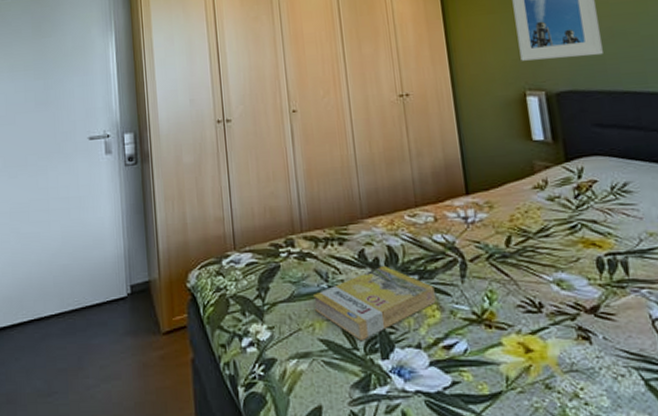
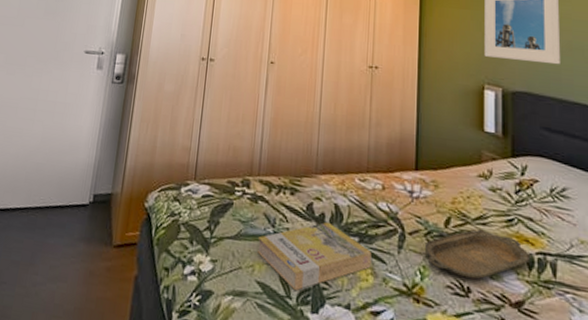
serving tray: none [488,241,599,294] -> present [424,228,530,280]

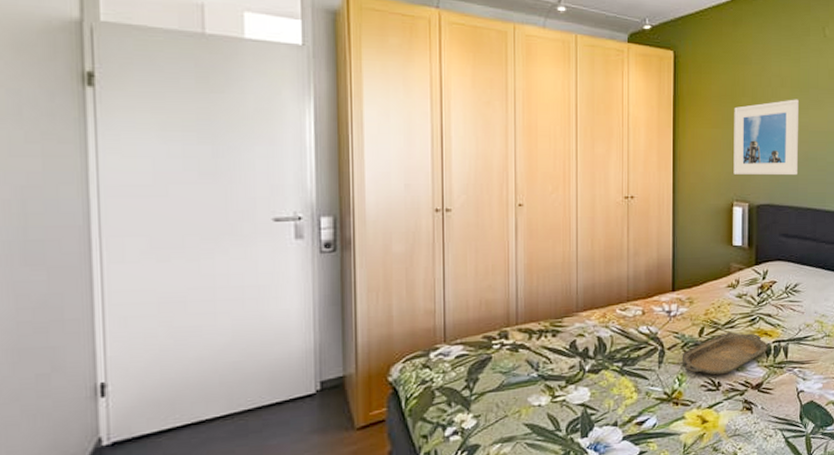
book: present [258,222,372,290] -> none [523,354,635,422]

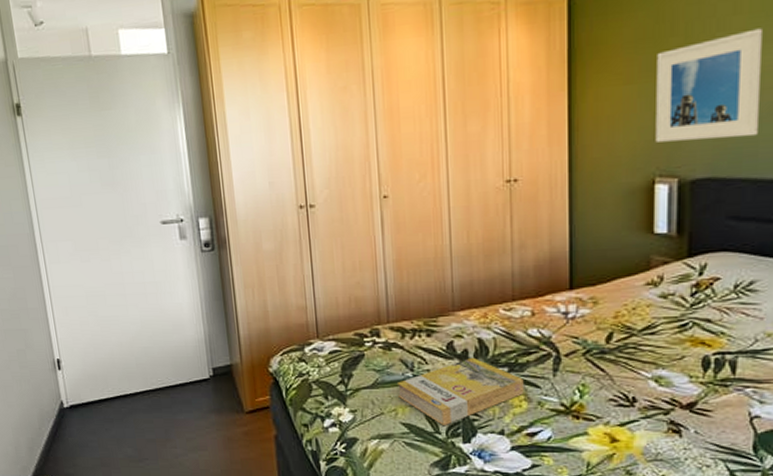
book: none [523,354,635,422] -> present [398,357,524,425]
serving tray: present [682,331,768,376] -> none [583,339,705,389]

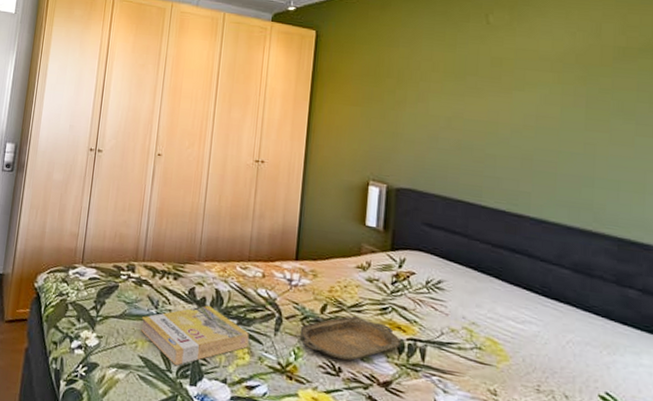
serving tray: none [583,339,705,389] -> present [300,315,401,361]
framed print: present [655,28,762,142] -> none [371,84,452,163]

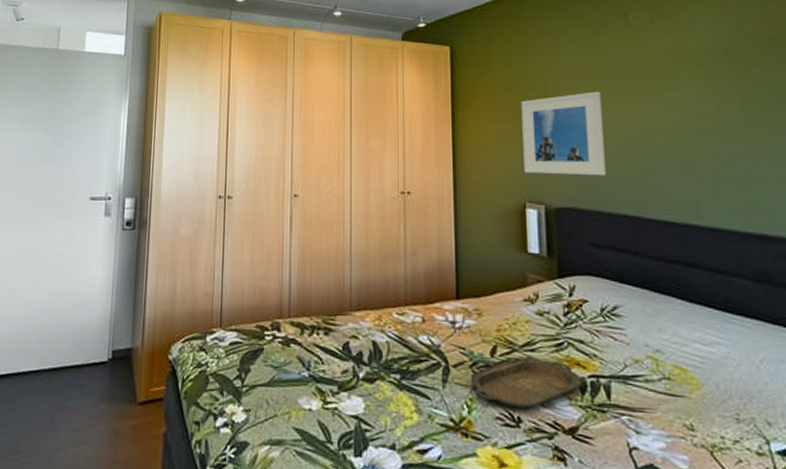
book: present [141,305,249,365] -> none [293,360,415,434]
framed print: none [371,84,452,163] -> present [521,91,606,176]

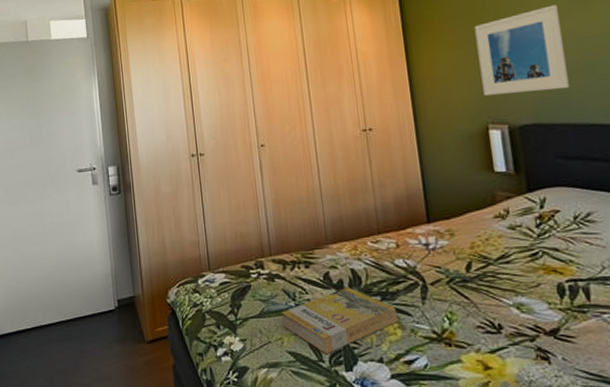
book: none [293,360,415,434] -> present [282,287,398,353]
serving tray: present [470,355,582,409] -> none [448,267,560,316]

